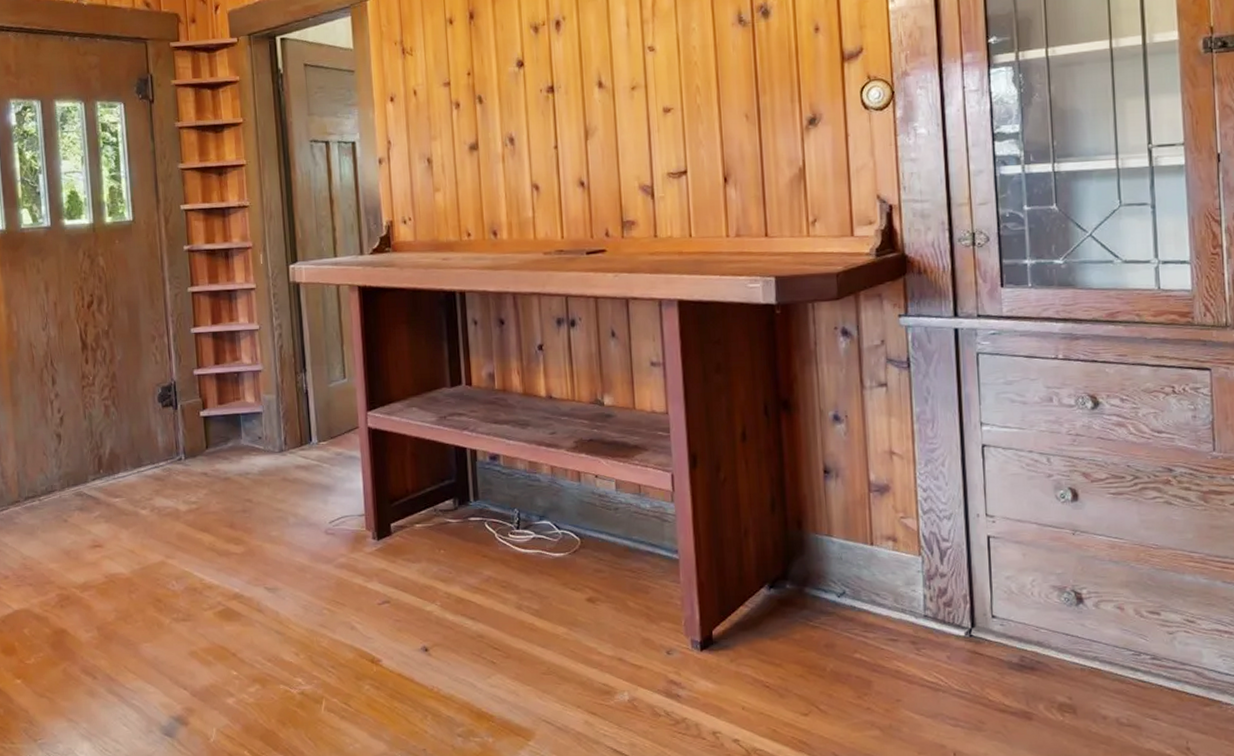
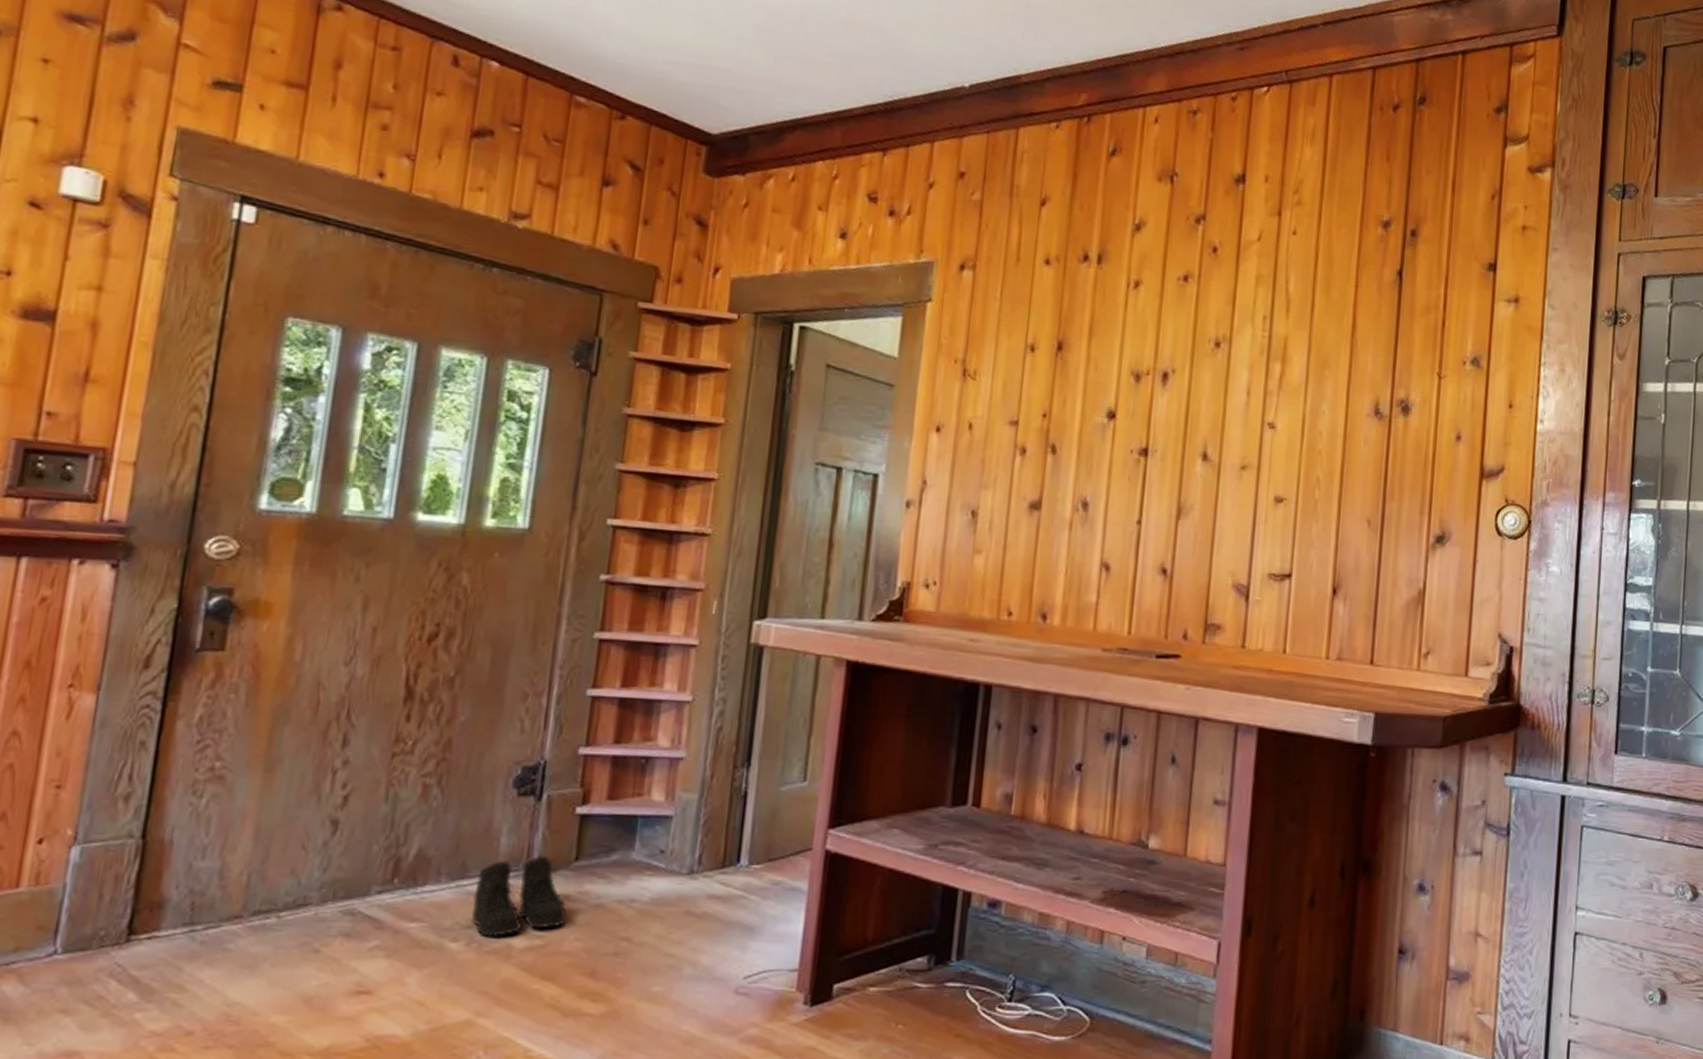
boots: none [149,447,209,505] -> present [470,855,567,937]

